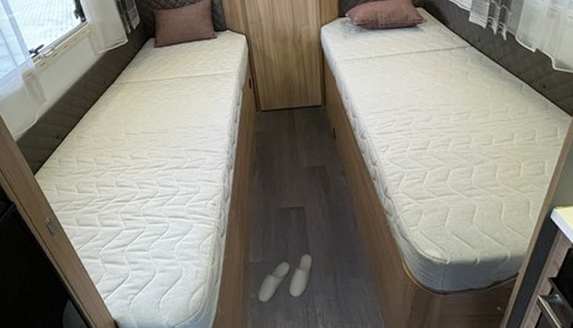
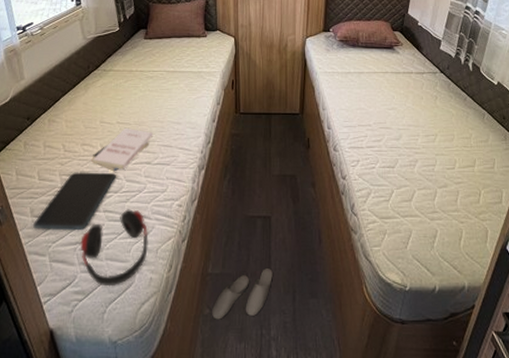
tablet: none [80,180,150,236] -> present [32,172,117,231]
books: none [123,136,178,179] -> present [91,127,153,172]
headphones: none [127,211,190,281] -> present [80,209,149,287]

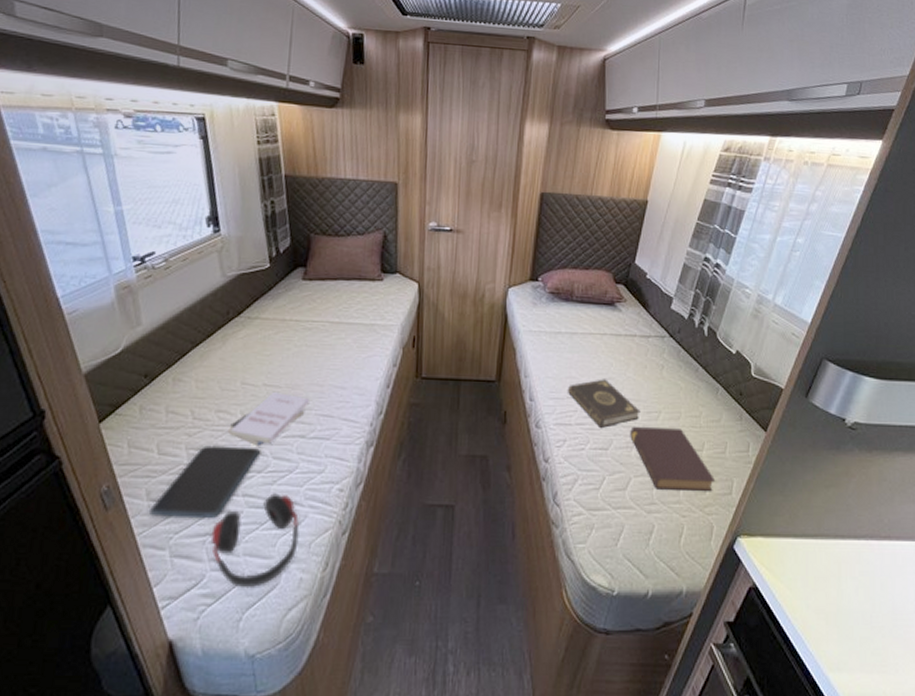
slippers: present [211,268,273,320] -> none [375,568,454,629]
book: none [359,109,420,149] -> present [568,379,641,428]
book: none [412,147,488,202] -> present [630,426,716,492]

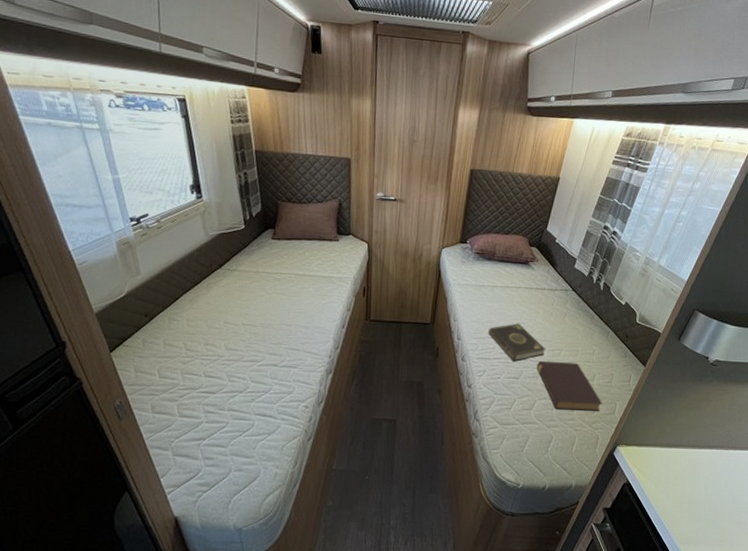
tablet: present [148,445,262,519] -> none [153,371,242,428]
headphones: present [210,493,300,589] -> none [204,408,274,480]
books: present [228,391,309,447] -> none [215,329,280,373]

